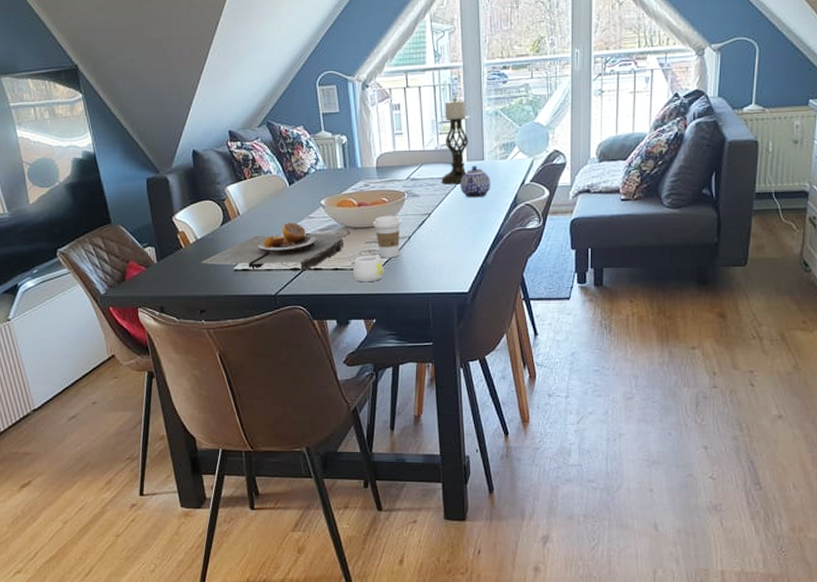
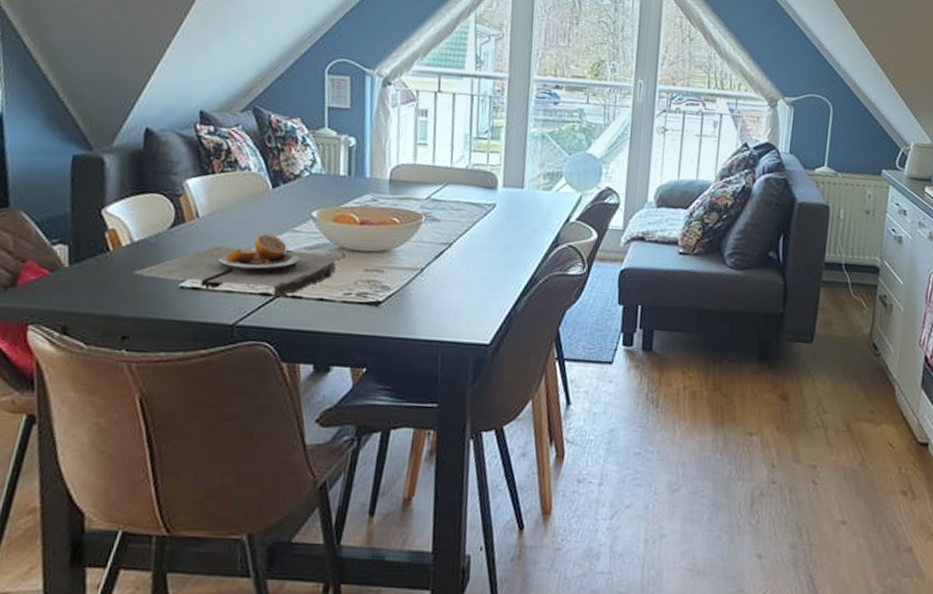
mug: present [353,254,384,283] -> none [343,286,385,321]
coffee cup: present [373,215,402,258] -> none [377,239,415,293]
candle holder: present [441,97,470,185] -> none [469,111,512,213]
teapot: present [461,166,491,198] -> none [492,193,530,232]

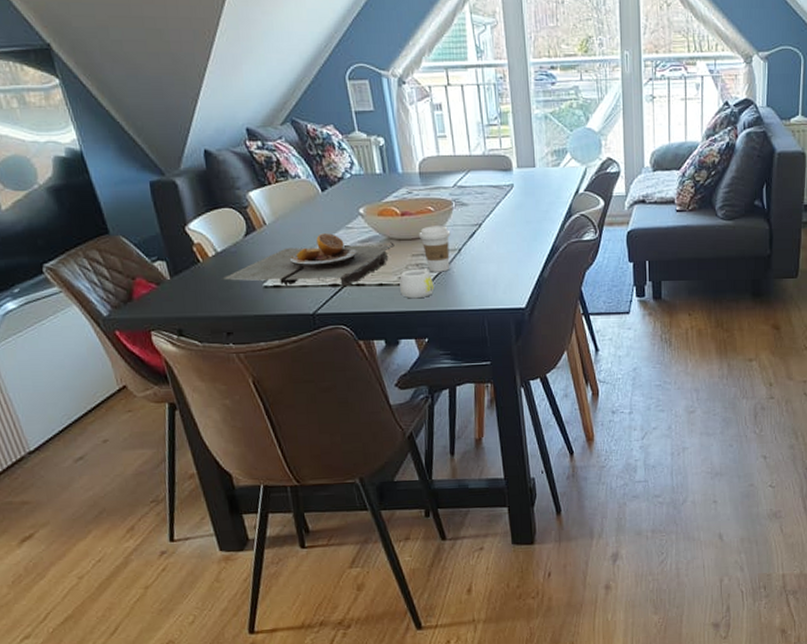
mug: none [343,286,385,321] -> present [399,268,435,299]
coffee cup: none [377,239,415,293] -> present [419,226,451,272]

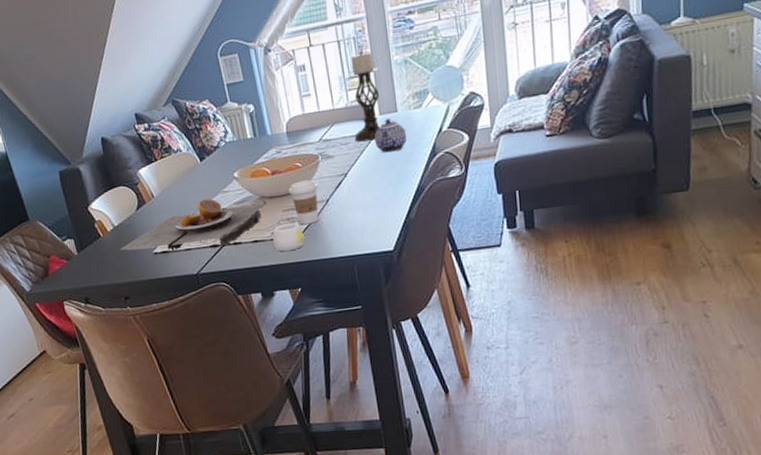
candle holder: none [487,98,519,193] -> present [348,50,380,142]
teapot: none [511,173,544,208] -> present [374,118,407,153]

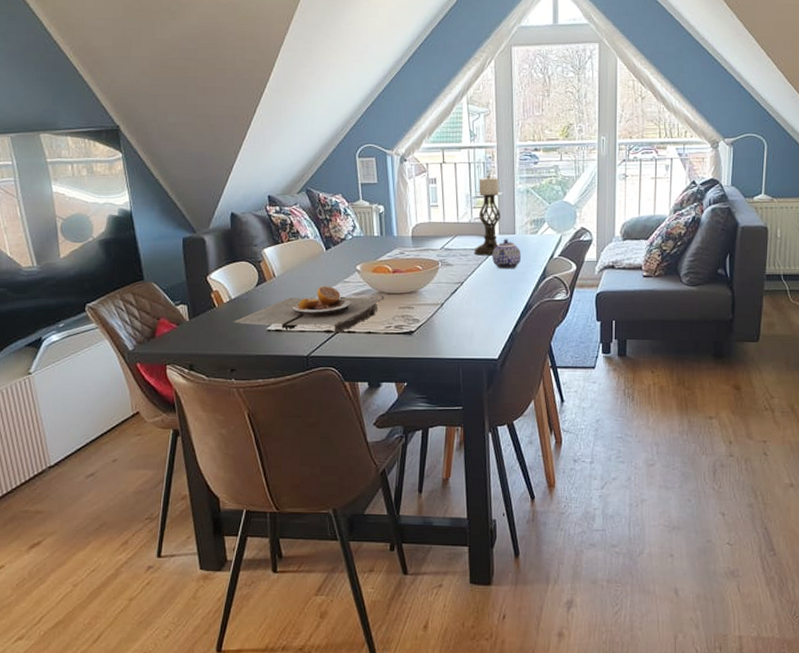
mug: present [272,221,305,252] -> none [386,320,417,347]
coffee cup: present [289,179,319,225] -> none [407,282,435,324]

